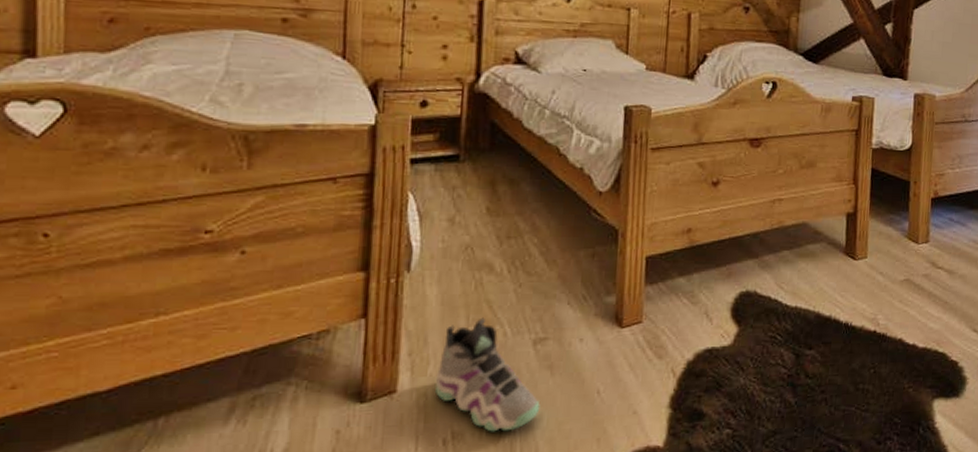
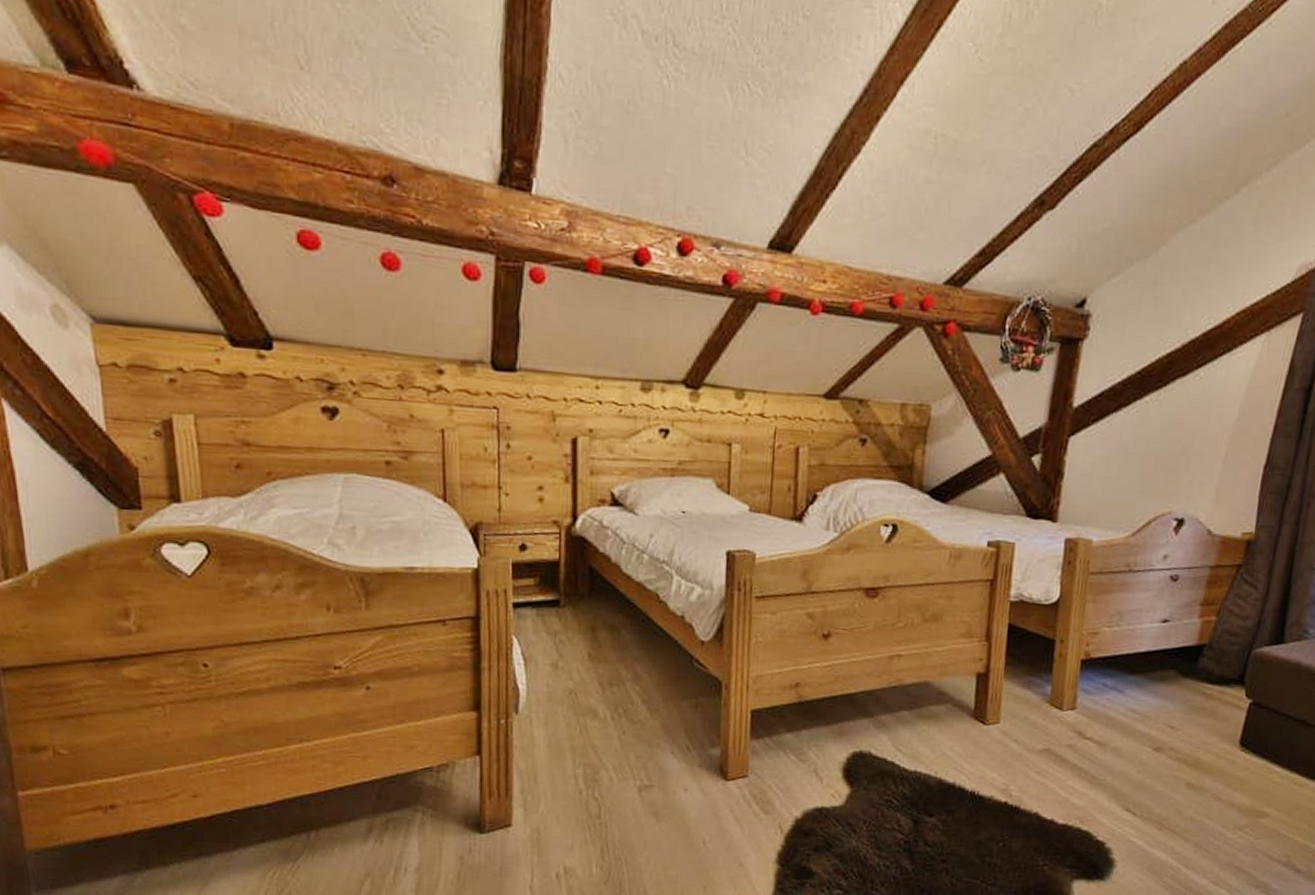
sneaker: present [434,317,540,432] -> none [546,761,647,872]

